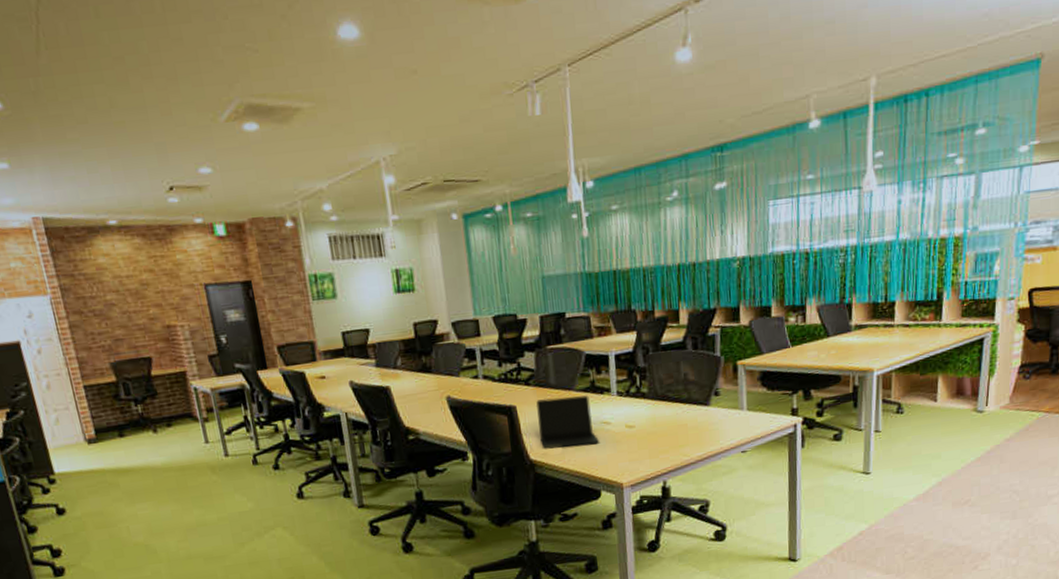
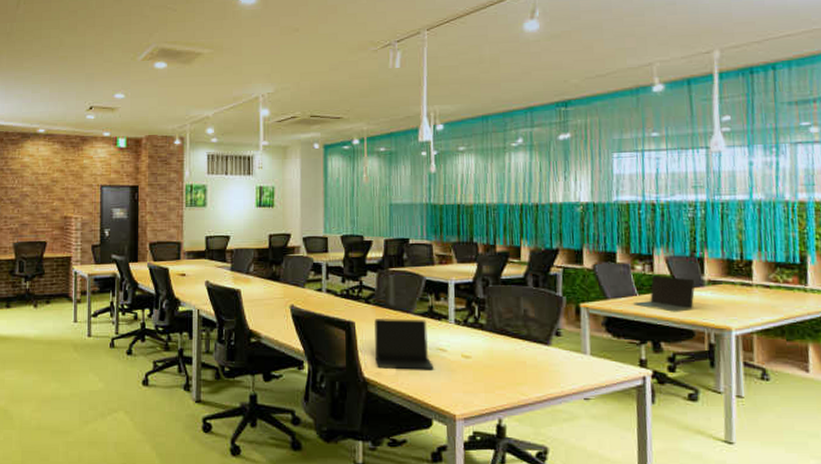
laptop: none [787,325,844,360] -> present [633,274,696,312]

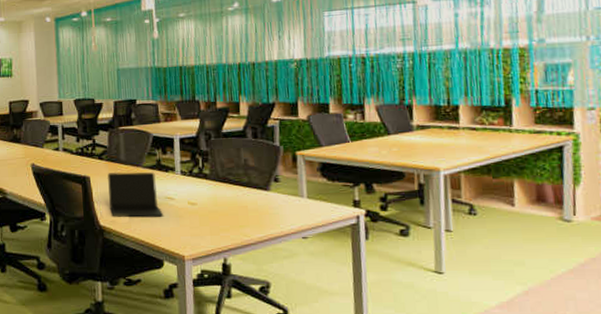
laptop: present [633,274,696,312] -> none [346,122,405,156]

